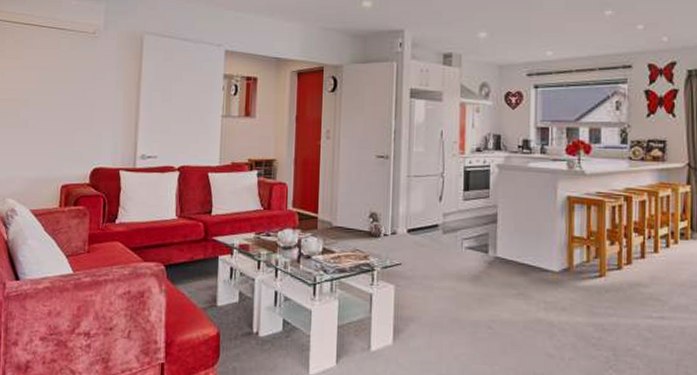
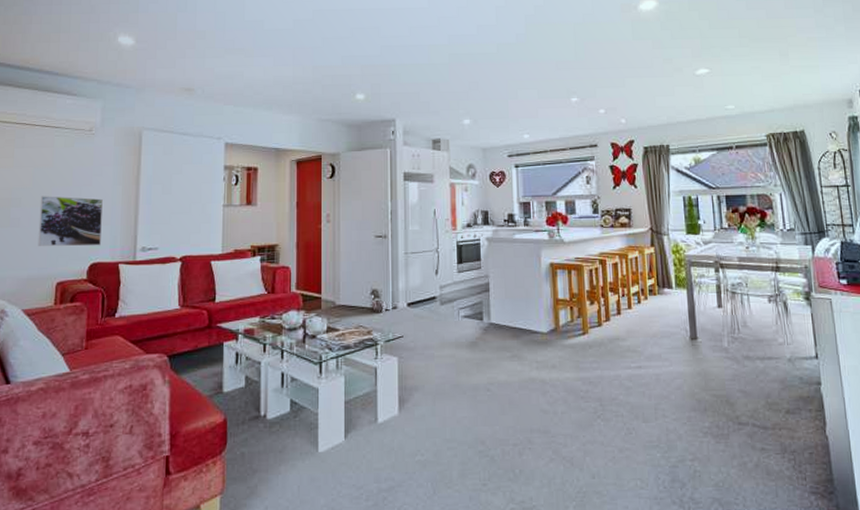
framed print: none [44,98,105,151] -> present [38,196,103,247]

